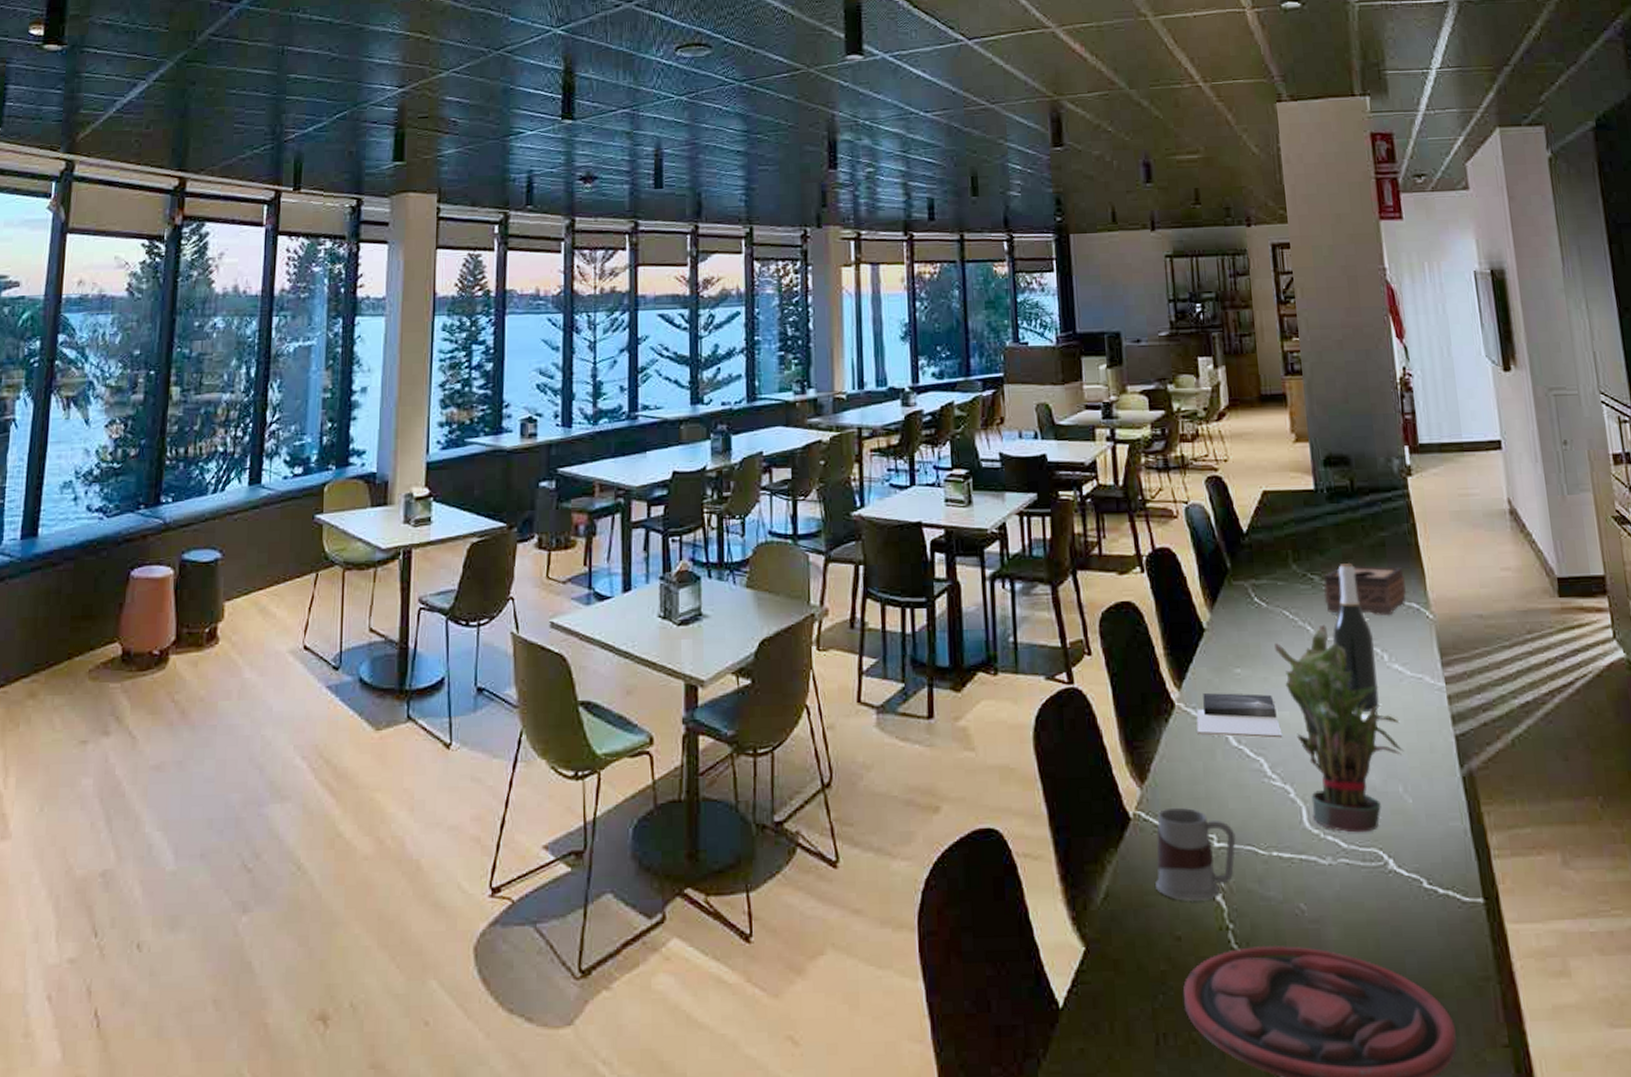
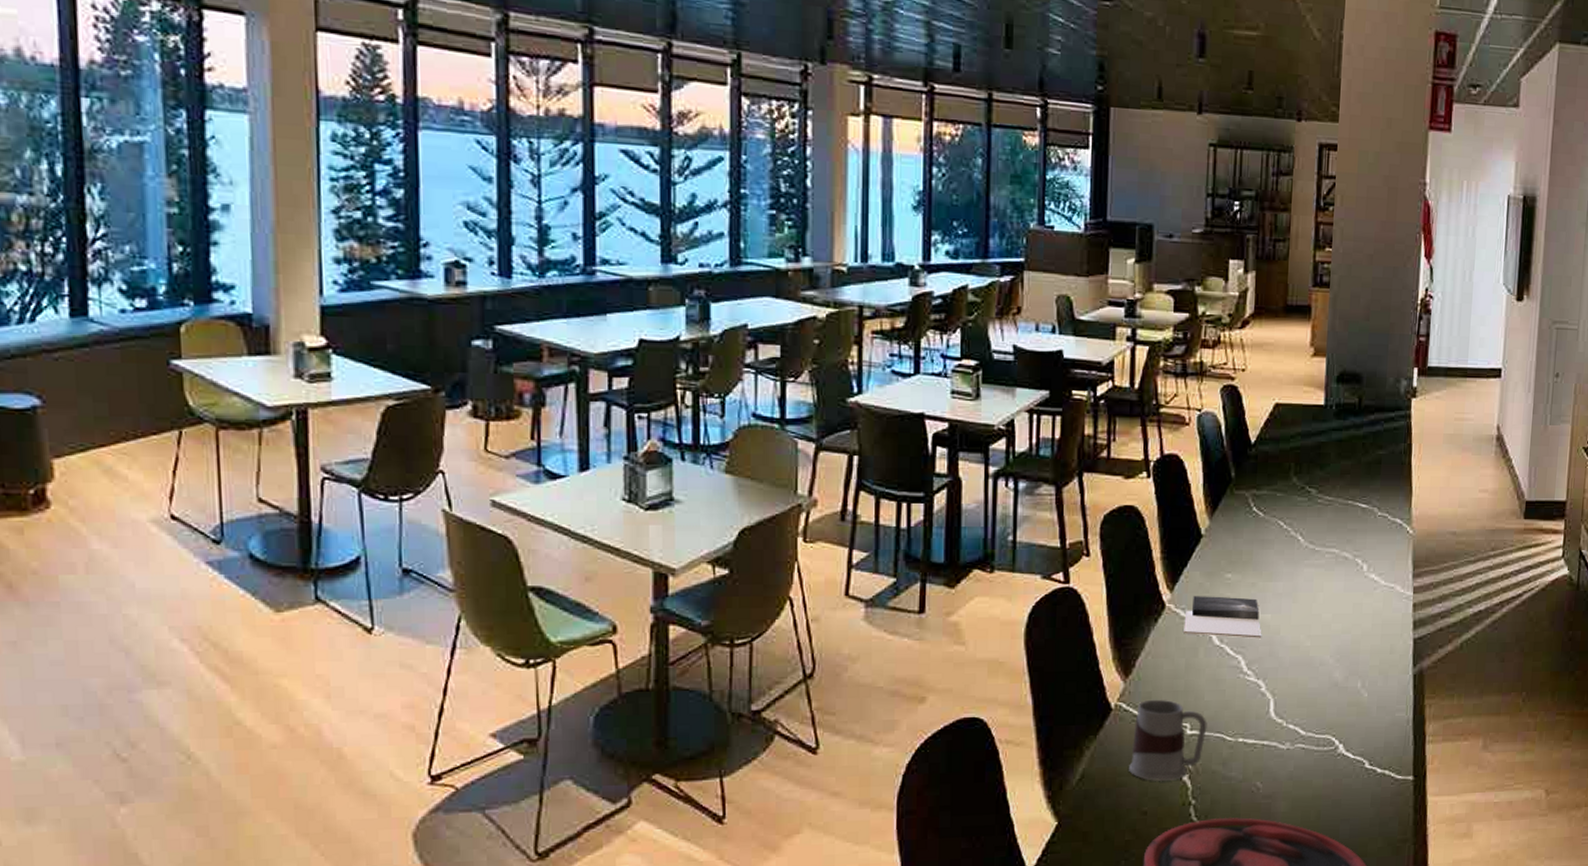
potted plant: present [1275,624,1404,833] -> none [1266,535,1368,722]
tissue box: present [1323,566,1406,616] -> none [1317,482,1394,530]
wine bottle: present [1332,563,1380,712] -> none [1320,479,1357,616]

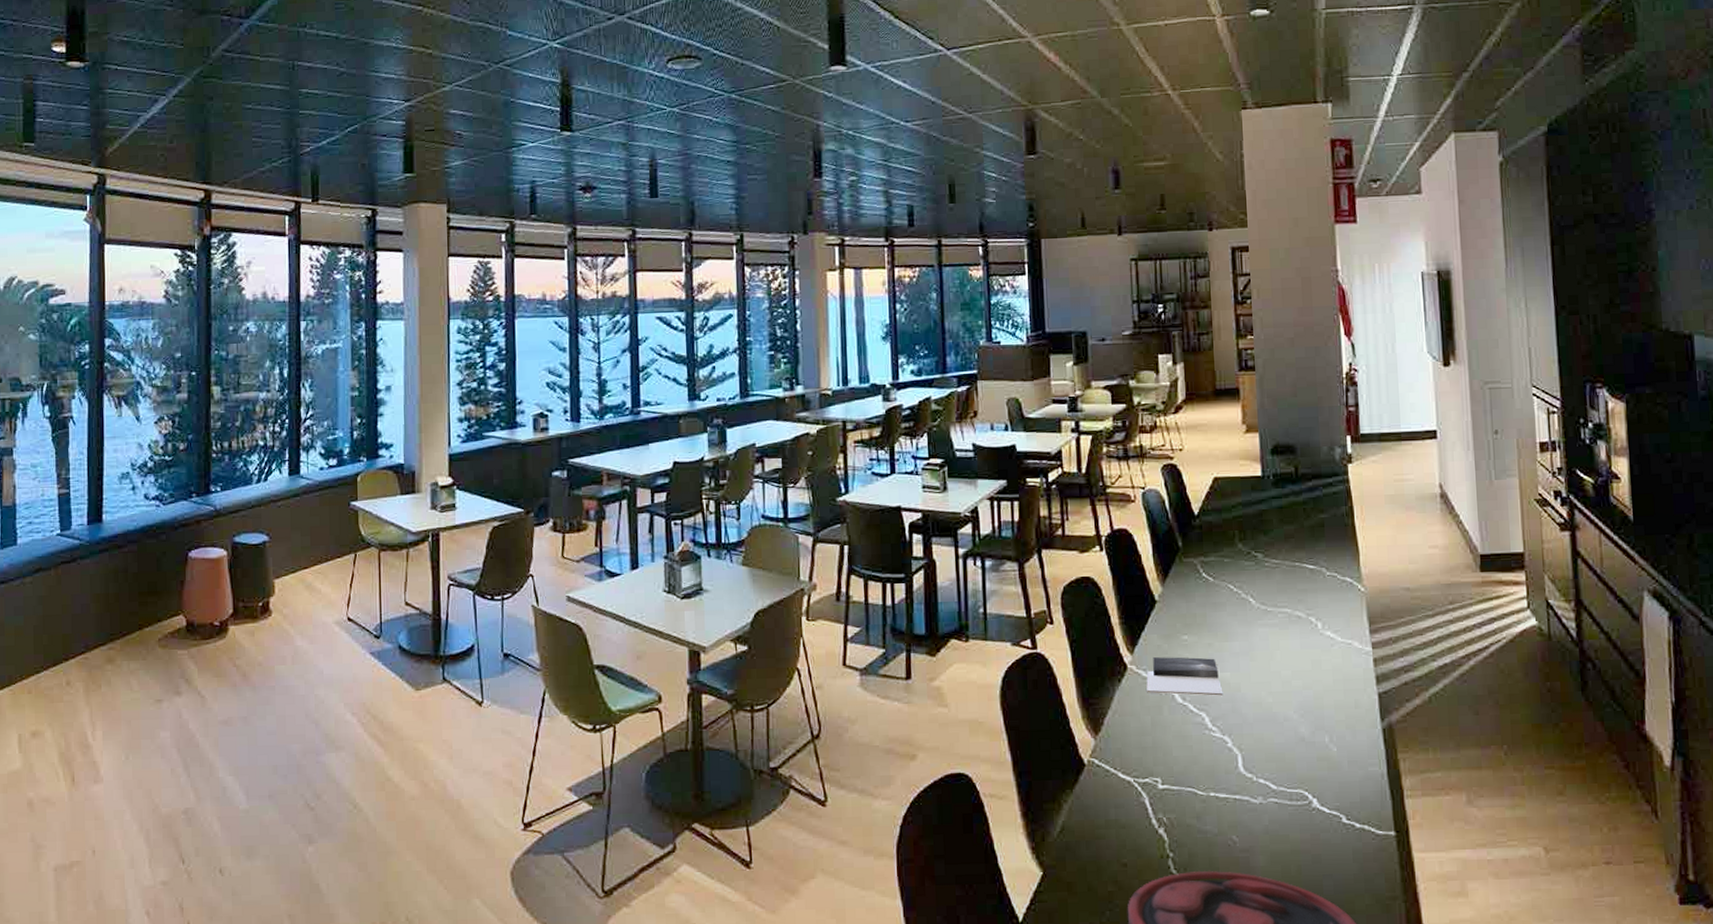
mug: present [1129,699,1207,782] -> none [1106,755,1178,835]

